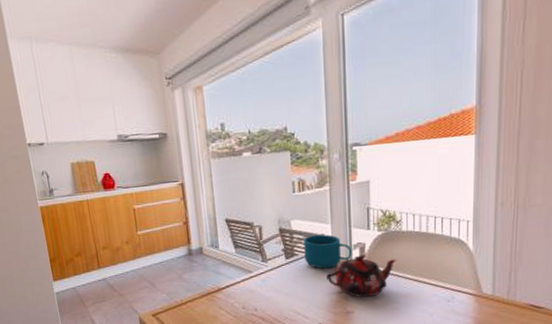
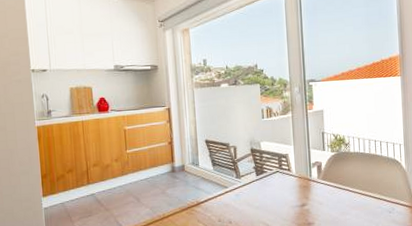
cup: present [303,234,352,269] -> none [271,154,312,185]
teapot: present [326,255,397,298] -> none [291,172,348,210]

